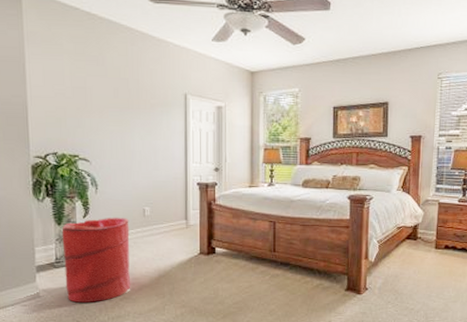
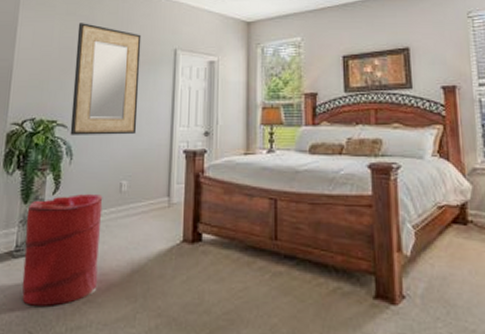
home mirror: none [88,63,154,169] -> present [70,23,142,135]

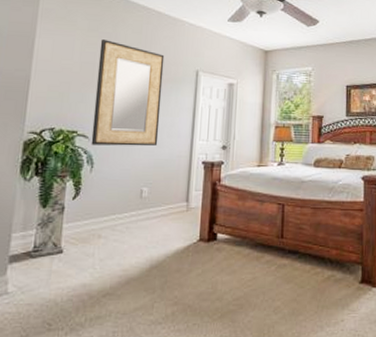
laundry hamper: present [22,193,103,306] -> none [40,198,124,300]

